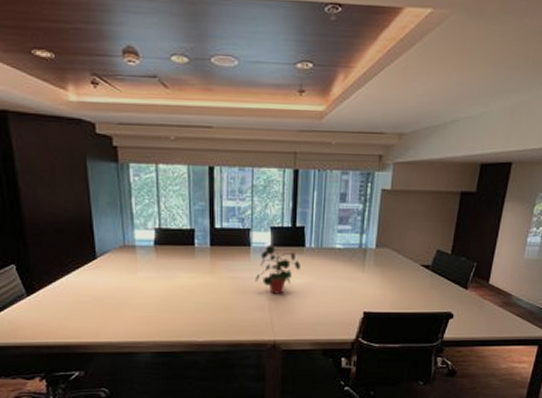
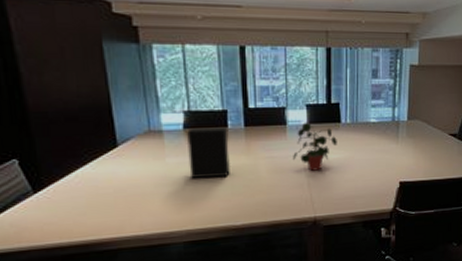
binder: none [157,245,196,294] -> present [187,127,231,179]

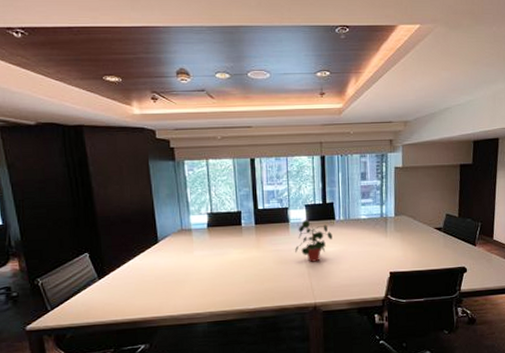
binder: present [187,127,231,179] -> none [210,225,245,269]

